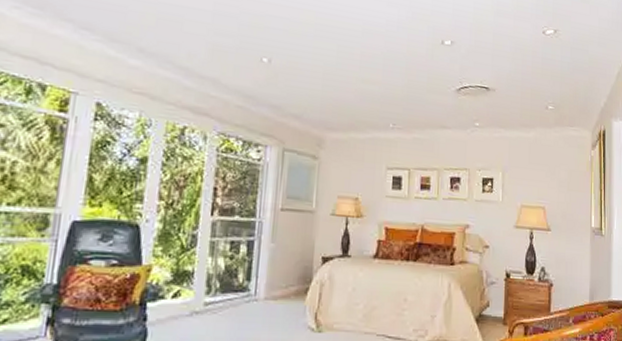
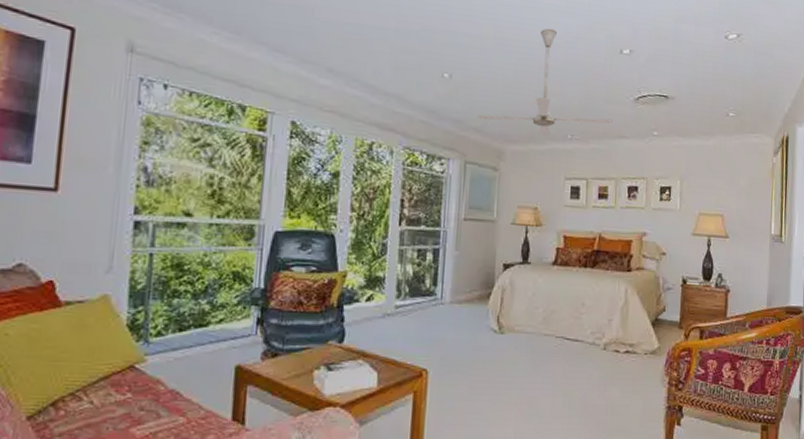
ceiling fan: none [297,16,435,125] -> present [477,28,613,137]

